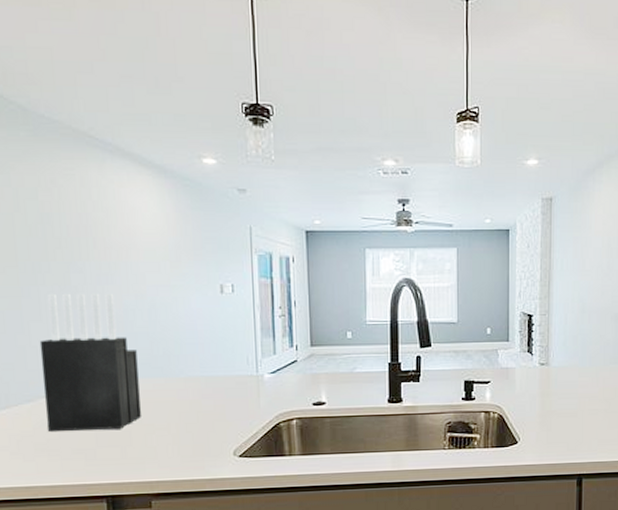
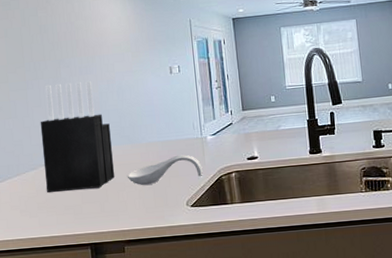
spoon rest: none [158,394,257,428] -> present [127,154,203,185]

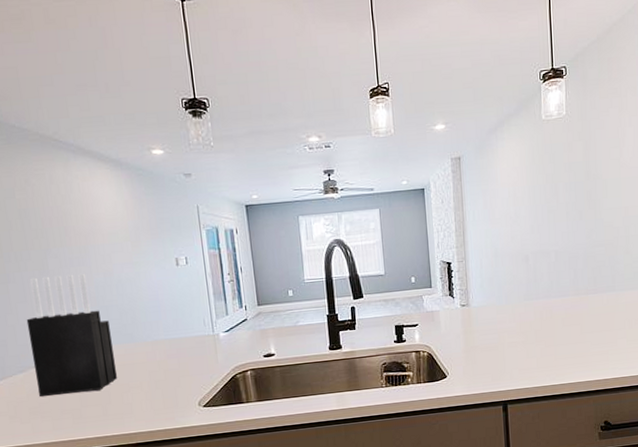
spoon rest: present [127,154,203,185] -> none [131,352,216,386]

